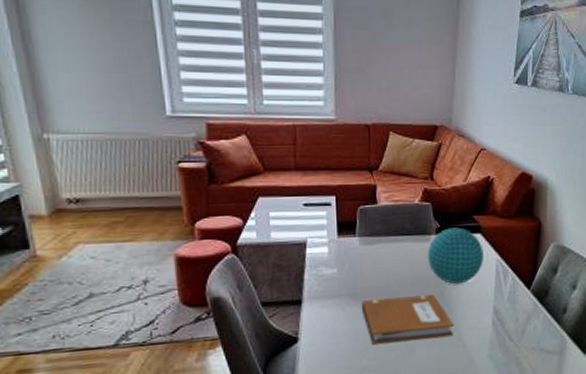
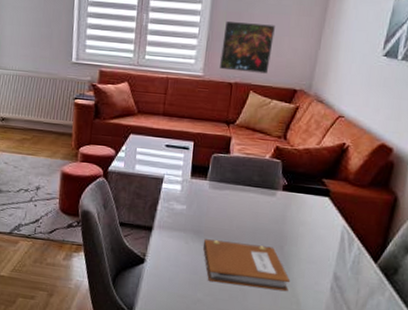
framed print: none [352,55,407,111] -> present [220,21,275,74]
decorative ball: present [428,227,483,285] -> none [271,186,330,243]

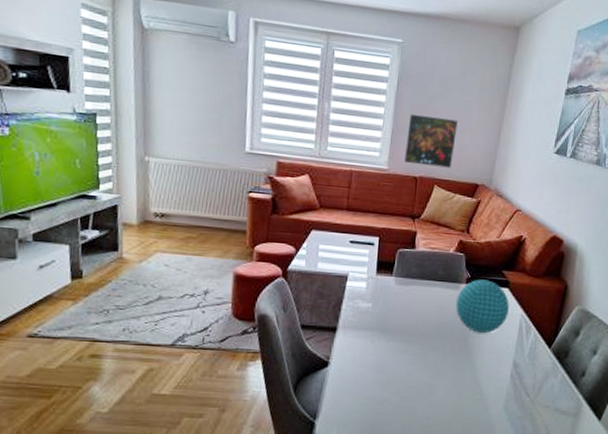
notebook: present [202,239,290,292] -> none [389,336,473,383]
decorative ball: none [271,186,330,243] -> present [456,279,509,334]

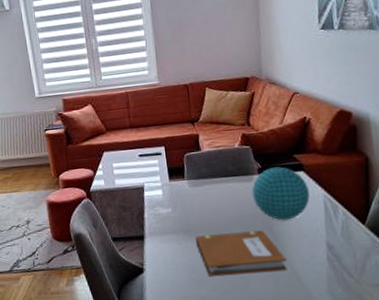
notebook: none [389,336,473,383] -> present [195,230,287,276]
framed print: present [405,115,458,168] -> none [169,23,218,74]

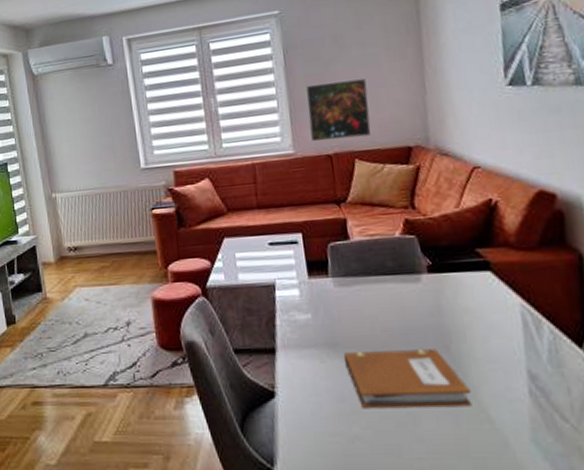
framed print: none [169,23,218,74] -> present [306,79,371,142]
decorative ball: present [252,166,310,221] -> none [420,264,501,337]

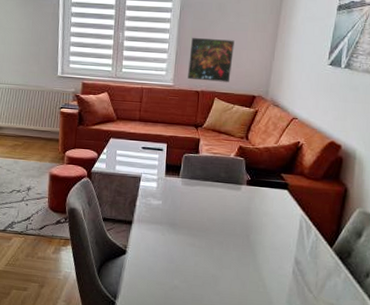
notebook: present [343,349,472,408] -> none [177,230,256,277]

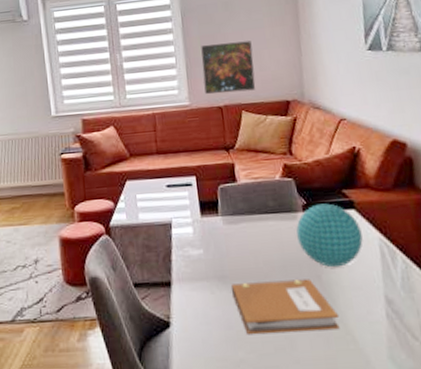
notebook: none [177,230,256,277] -> present [230,279,340,334]
decorative ball: none [238,181,289,231] -> present [296,203,363,268]

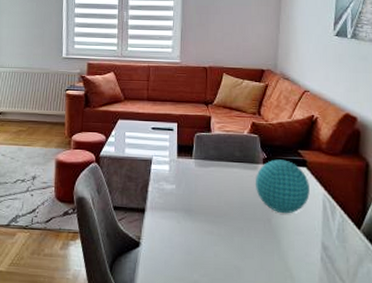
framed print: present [201,41,256,95] -> none [194,14,239,57]
notebook: present [230,279,340,334] -> none [194,217,281,266]

